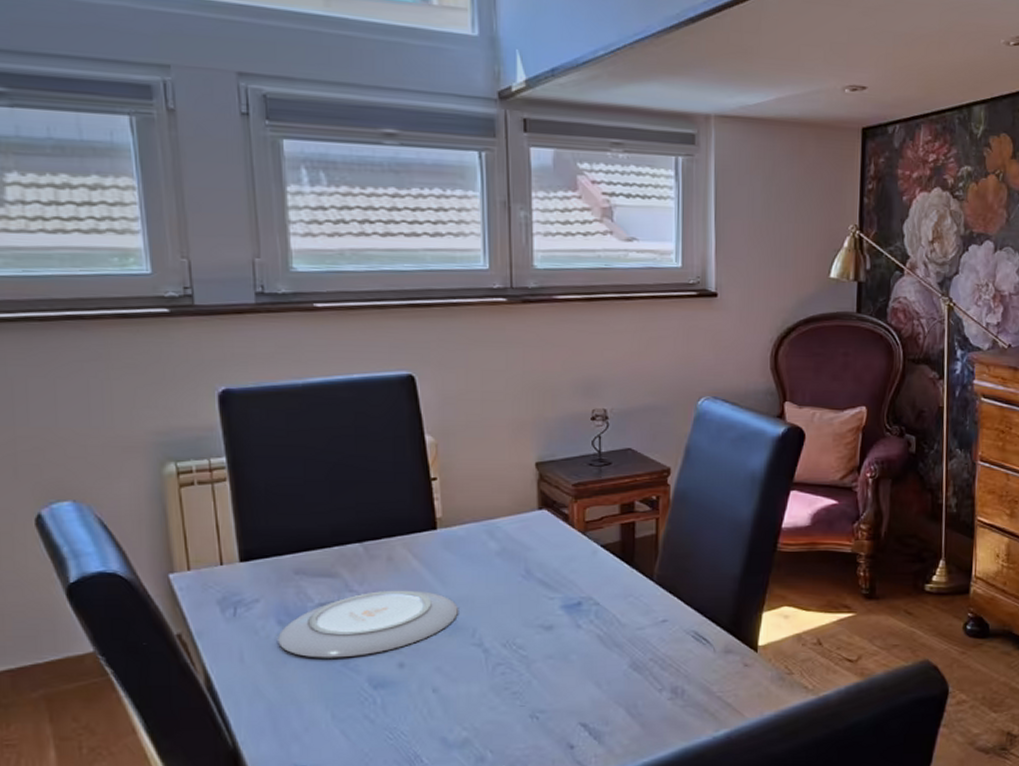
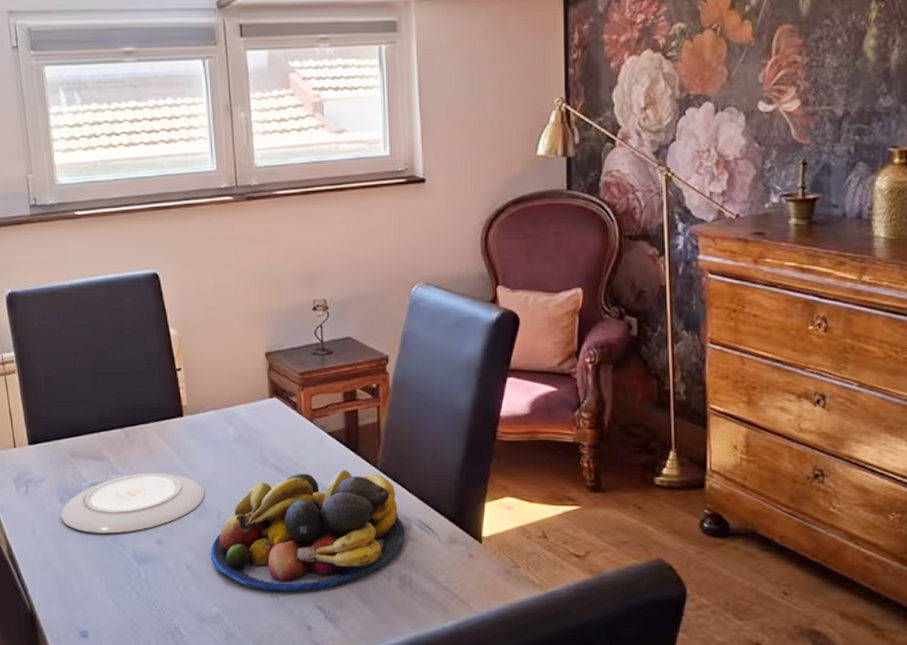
fruit bowl: none [461,583,680,711] -> present [210,470,405,592]

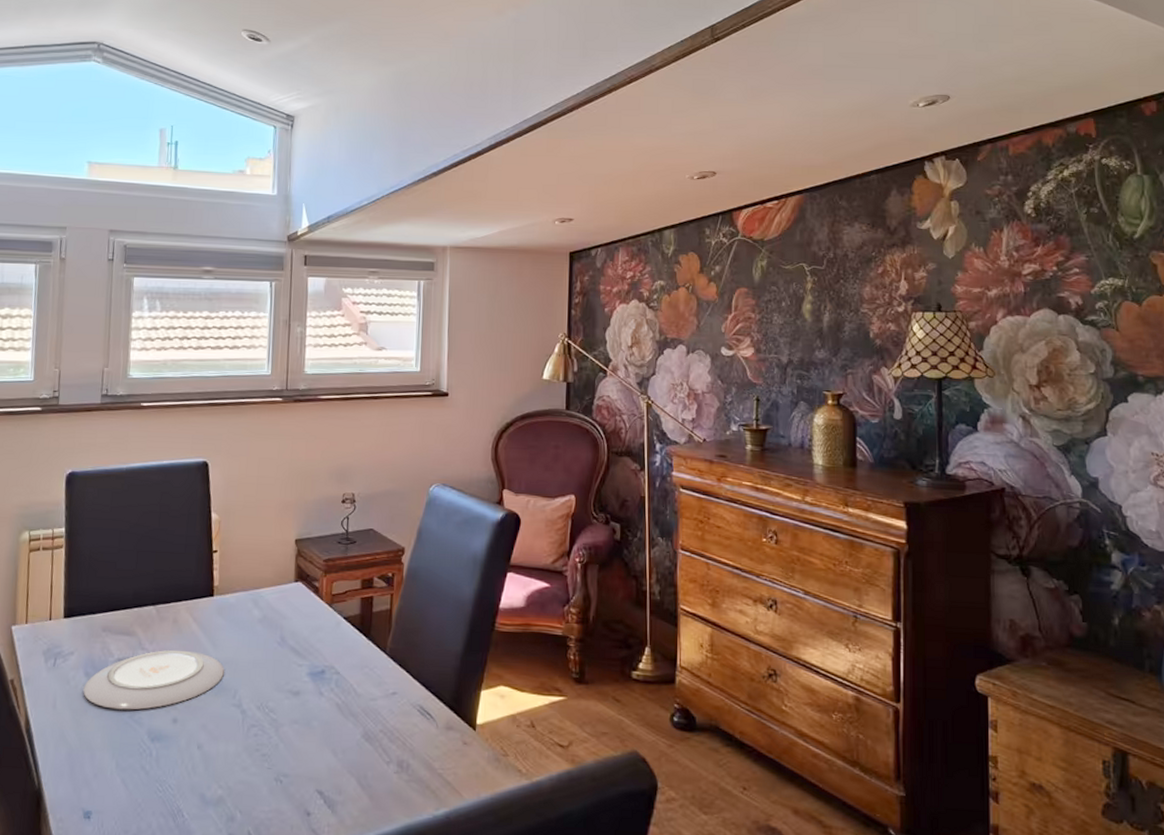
fruit bowl: present [210,470,405,592] -> none [221,654,407,775]

